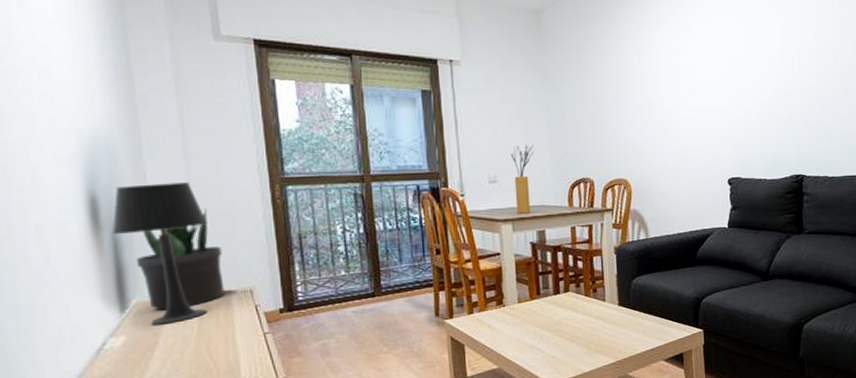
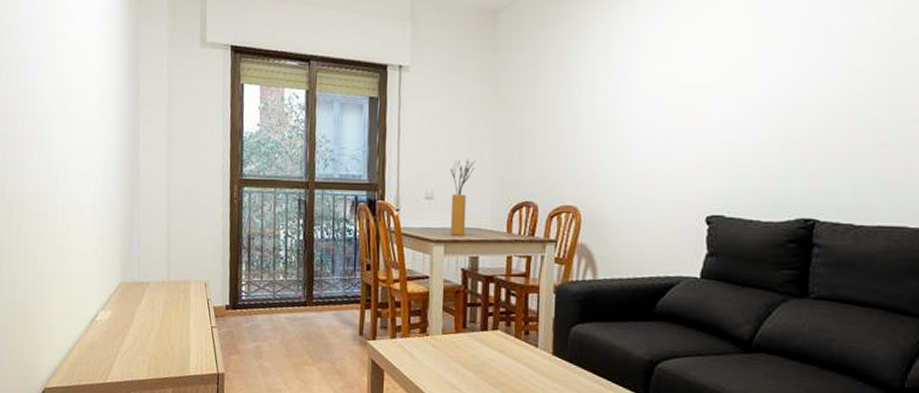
table lamp: present [112,182,207,325] -> none [111,177,179,306]
planter: present [136,208,225,310] -> none [125,203,187,293]

